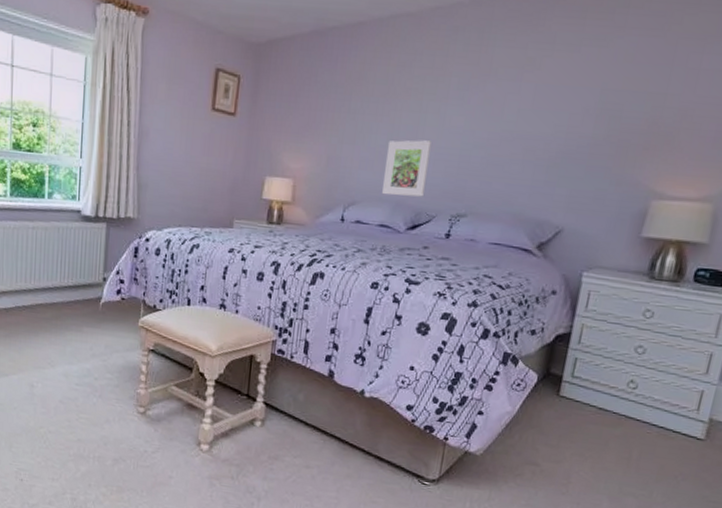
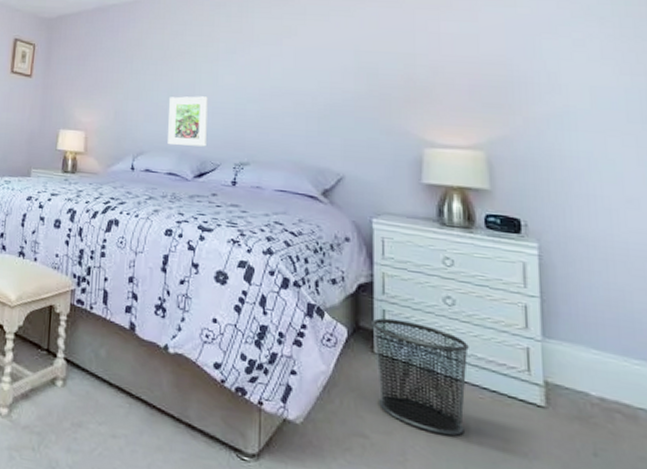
waste bin: none [555,365,649,464] -> present [372,318,469,437]

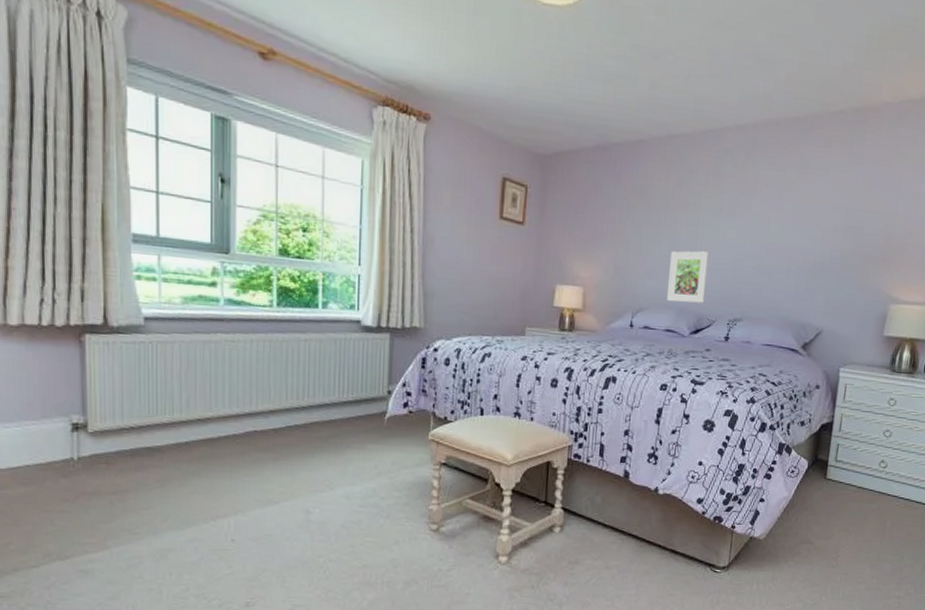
waste bin: present [372,318,469,437] -> none [824,450,896,535]

